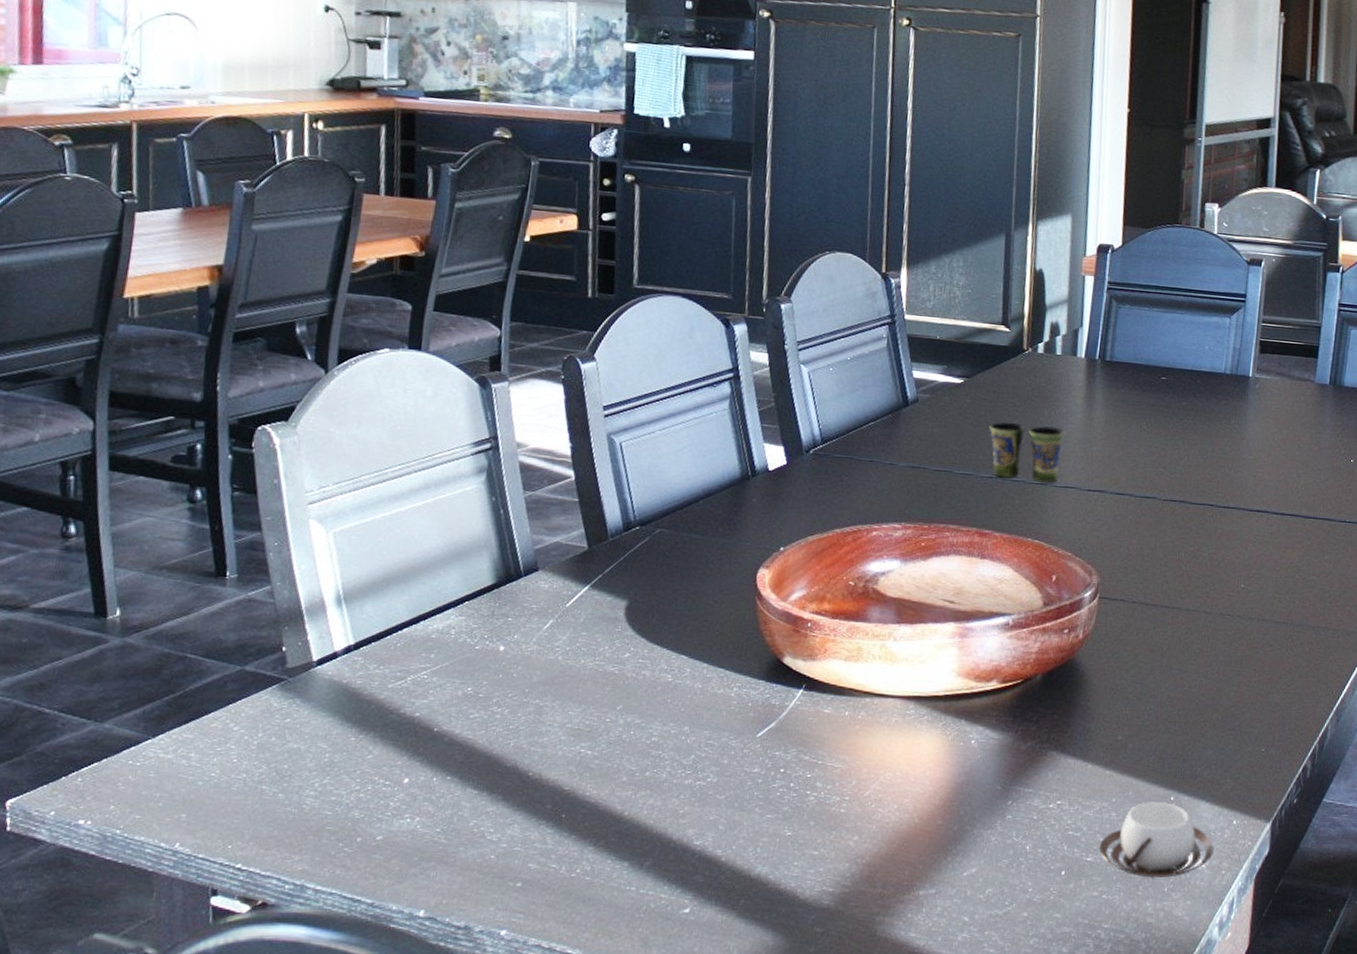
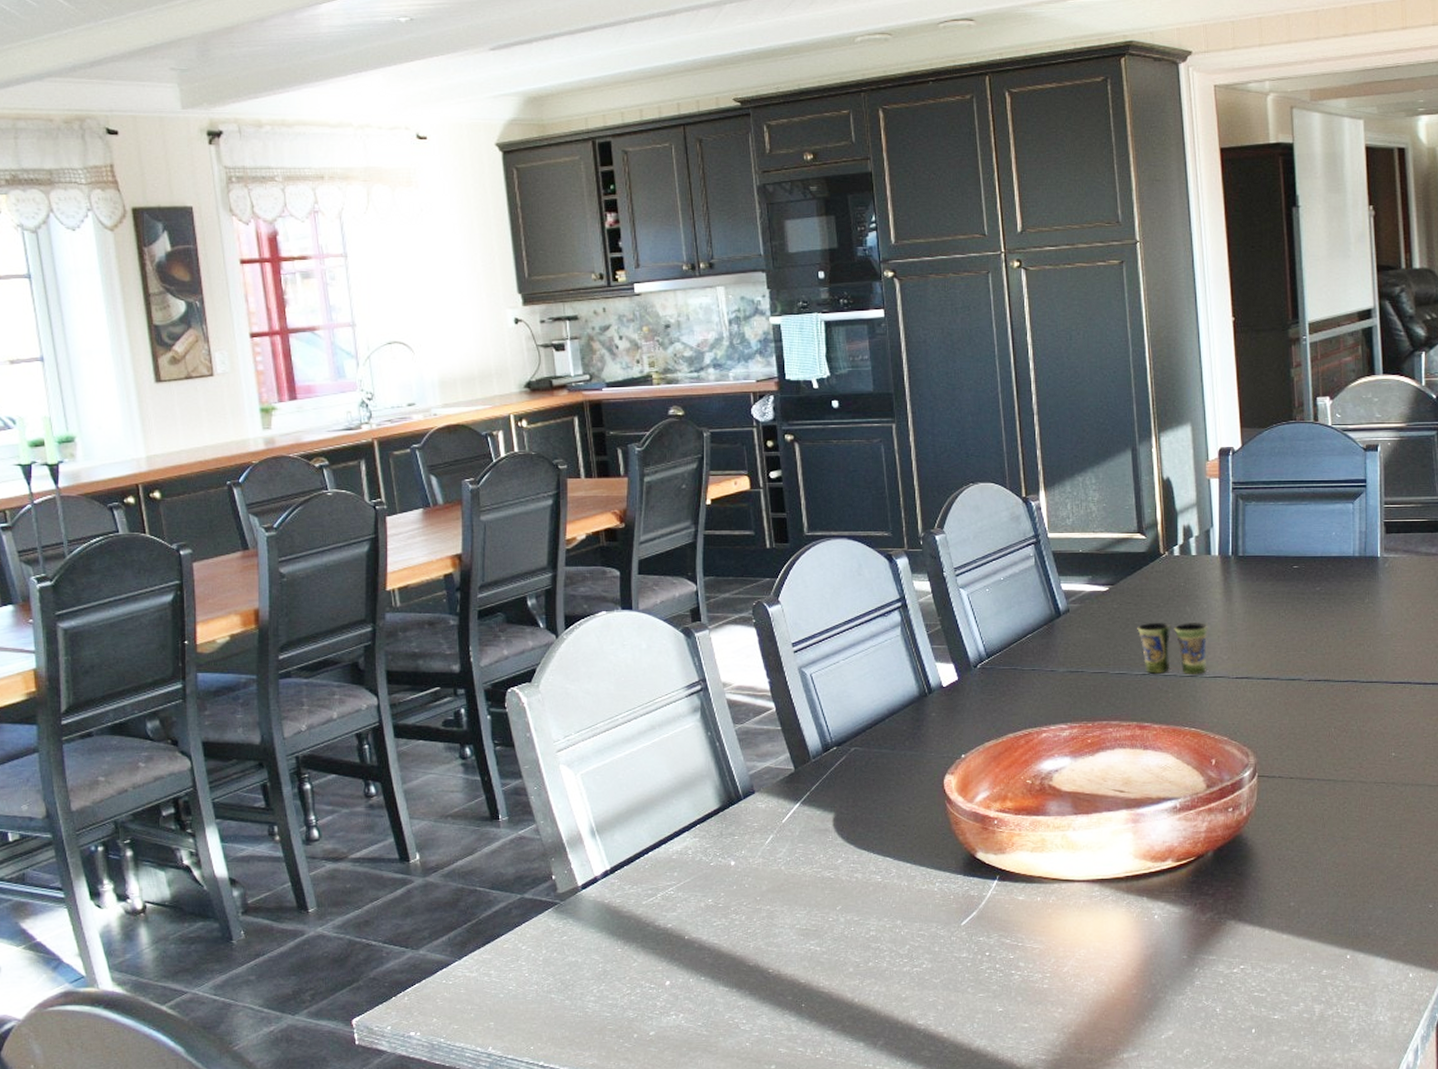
cup: present [1098,802,1214,878] -> none [1284,961,1393,1030]

